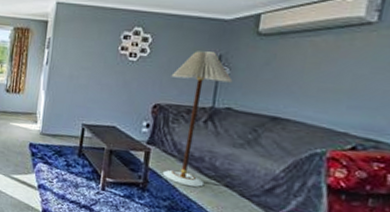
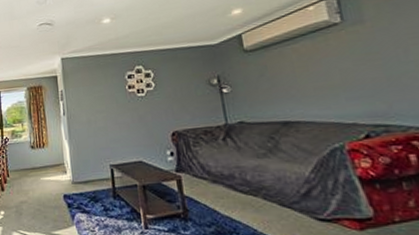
floor lamp: present [162,51,233,187] -> none [180,74,243,206]

